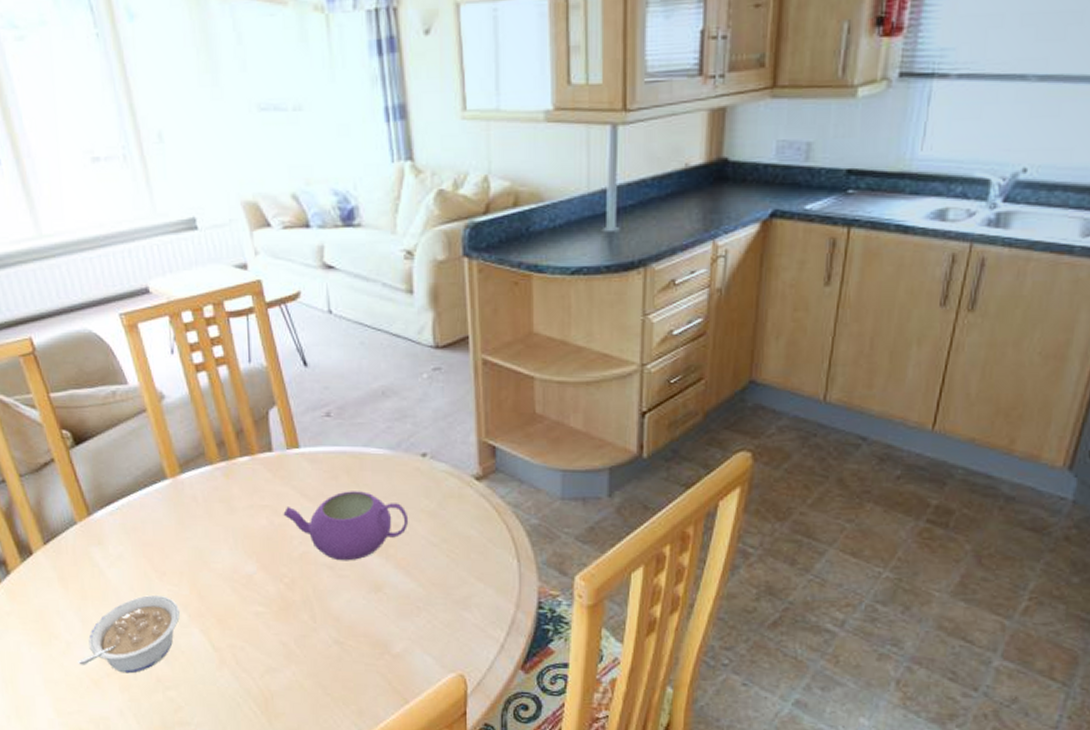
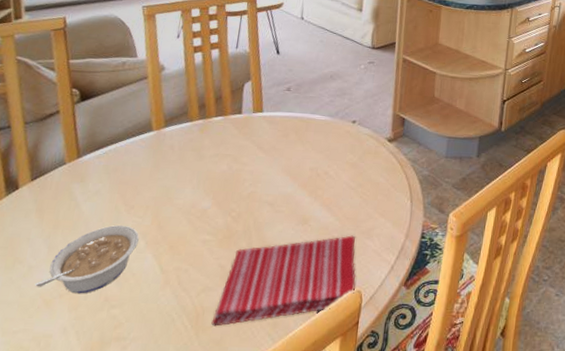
teapot: present [283,491,409,561] -> none [241,146,337,200]
dish towel: none [284,605,456,713] -> present [211,235,356,326]

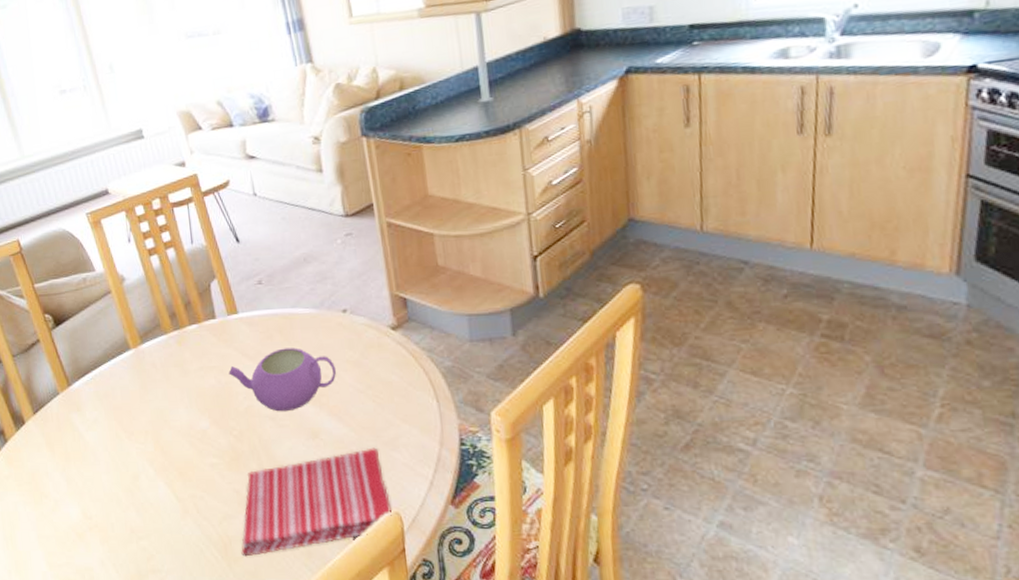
legume: present [34,225,139,294] -> none [64,453,147,526]
teapot: none [241,146,337,200] -> present [228,347,337,412]

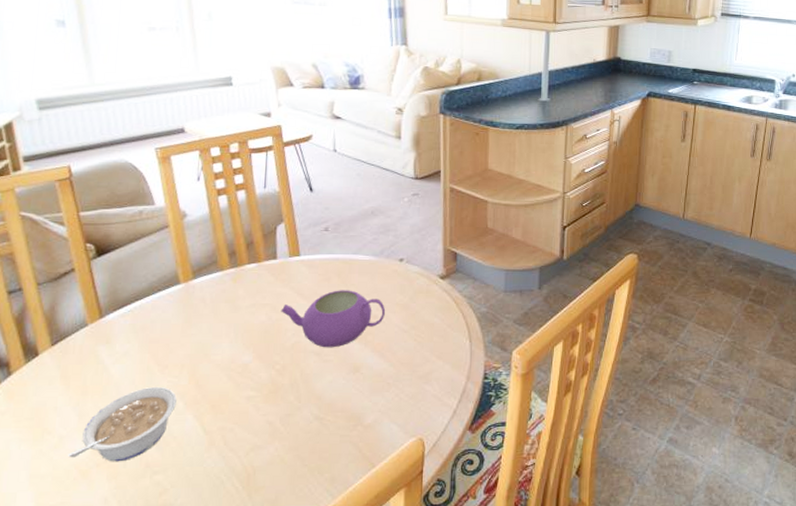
legume: none [64,453,147,526] -> present [67,386,177,462]
dish towel: present [241,447,392,557] -> none [264,381,416,486]

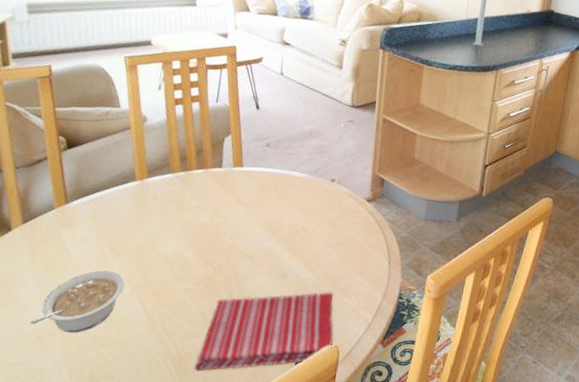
dish towel: none [264,381,416,486] -> present [194,292,333,371]
teapot: present [281,290,386,348] -> none [221,201,315,254]

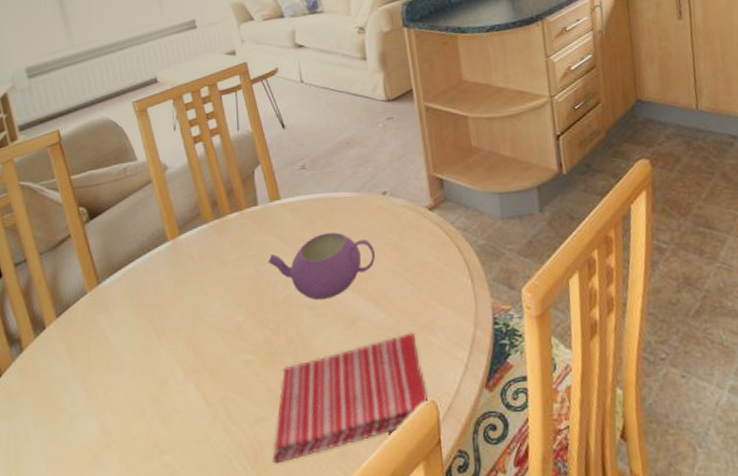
legume: present [28,270,125,333] -> none [79,355,176,442]
teapot: none [221,201,315,254] -> present [268,232,376,300]

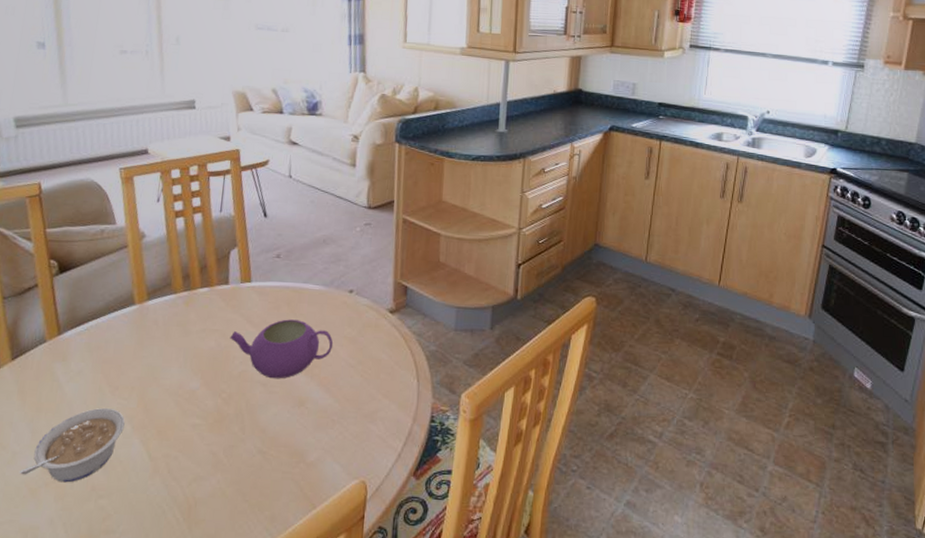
legume: none [79,355,176,442] -> present [19,407,125,483]
dish towel: present [272,332,428,464] -> none [204,419,359,520]

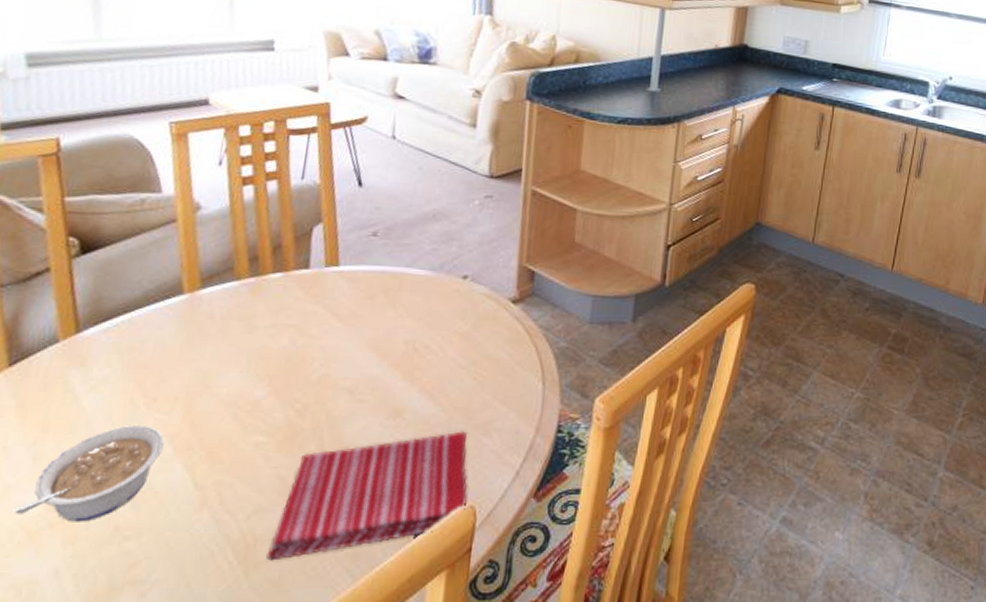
dish towel: none [204,419,359,520] -> present [266,431,468,561]
teapot: present [230,319,334,379] -> none [308,311,441,385]

